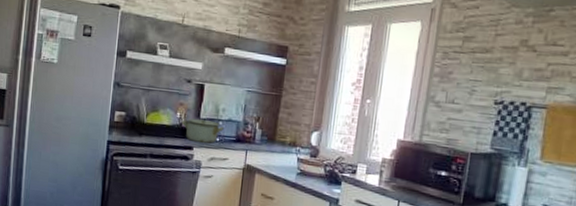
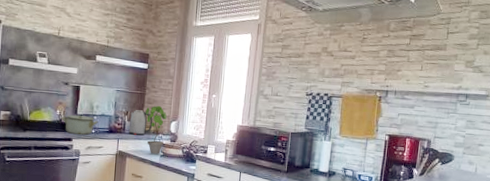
kettle: none [259,115,290,149] -> present [128,109,153,137]
potted plant: none [281,111,307,172] -> present [146,106,167,154]

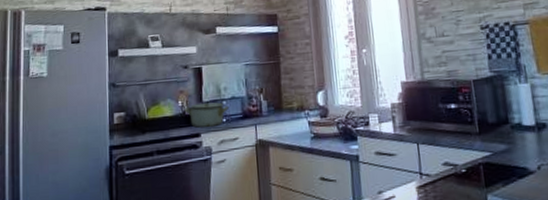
kettle: present [128,109,153,137] -> none [266,83,295,118]
potted plant: present [146,106,167,154] -> none [284,75,313,137]

